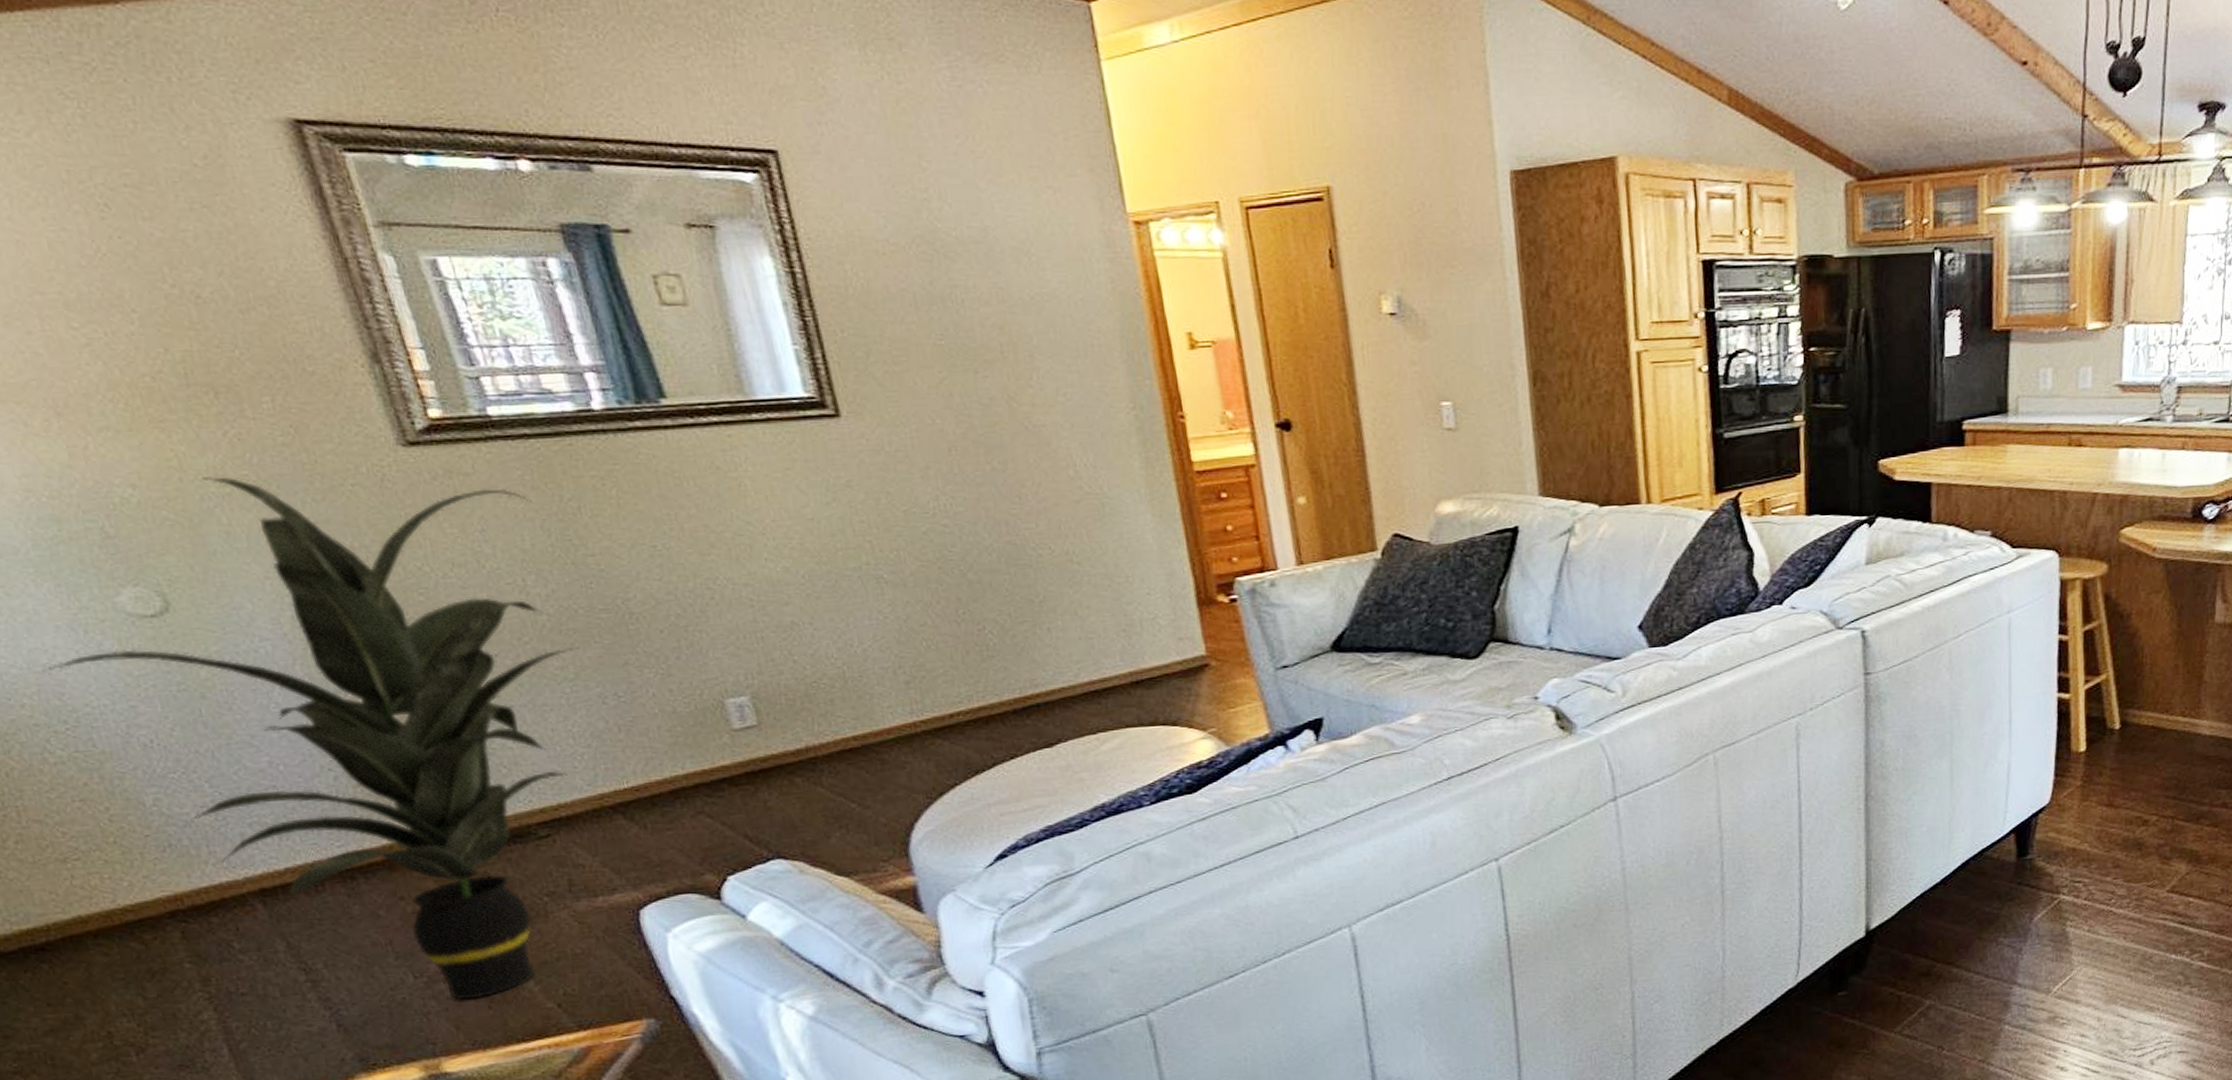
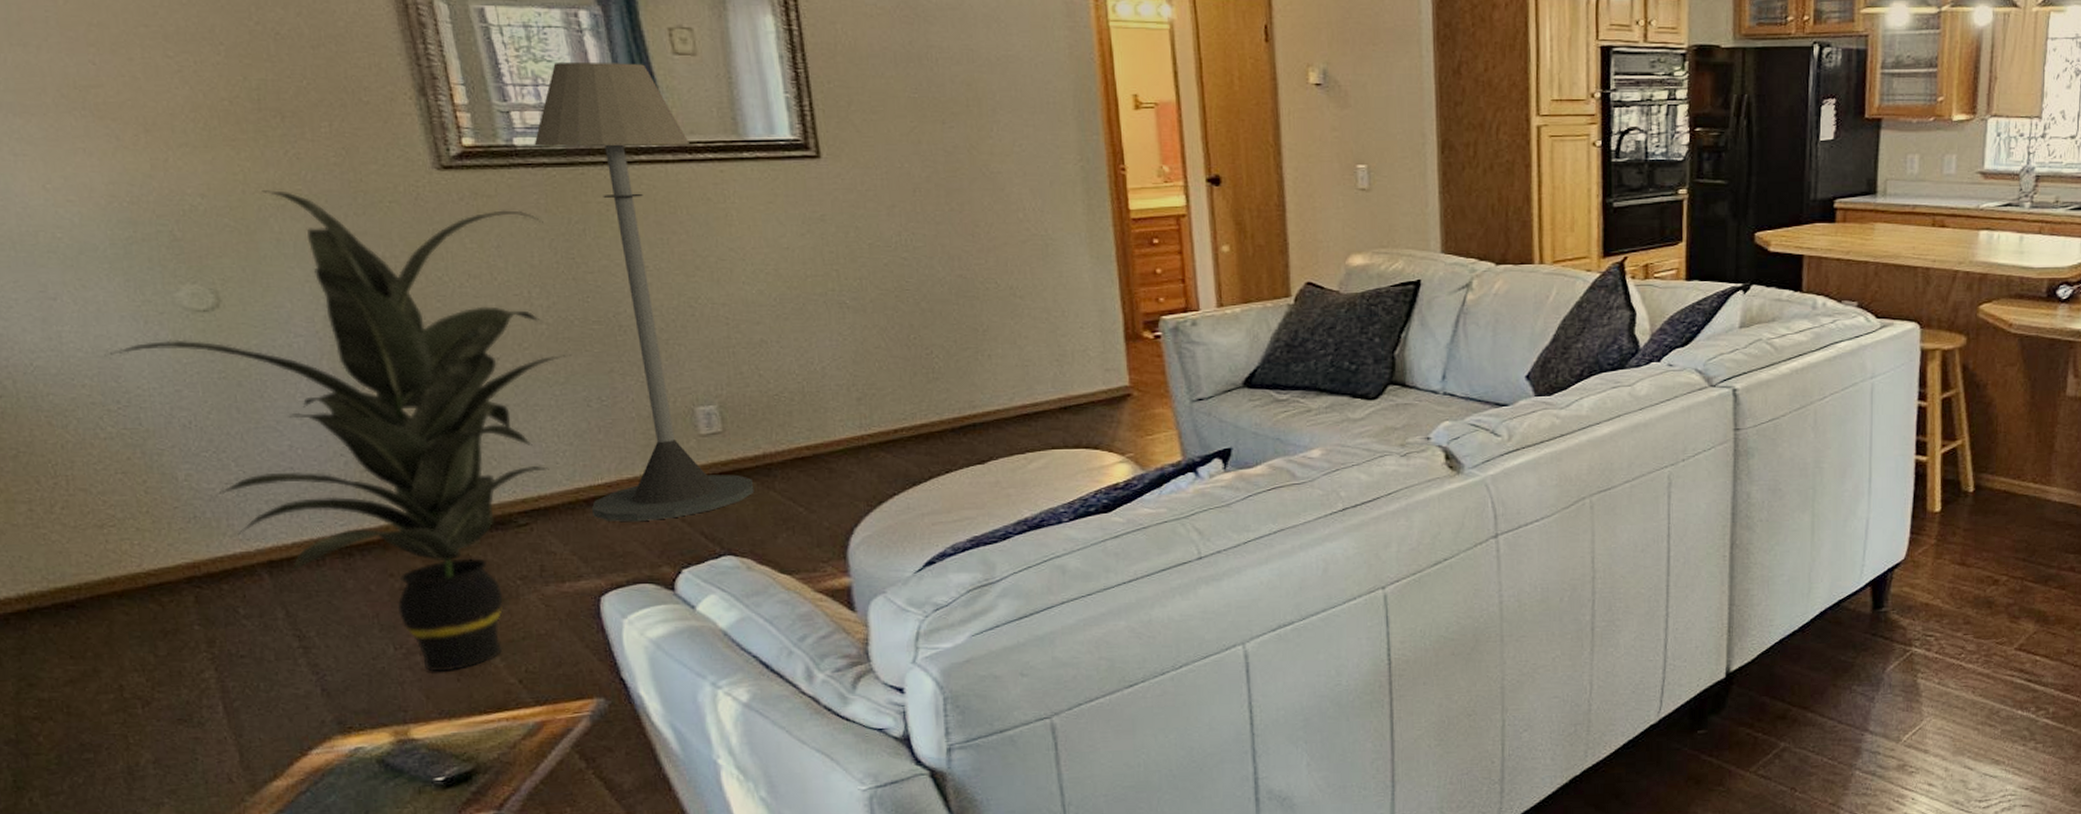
floor lamp: none [511,317,800,829] -> present [534,61,755,522]

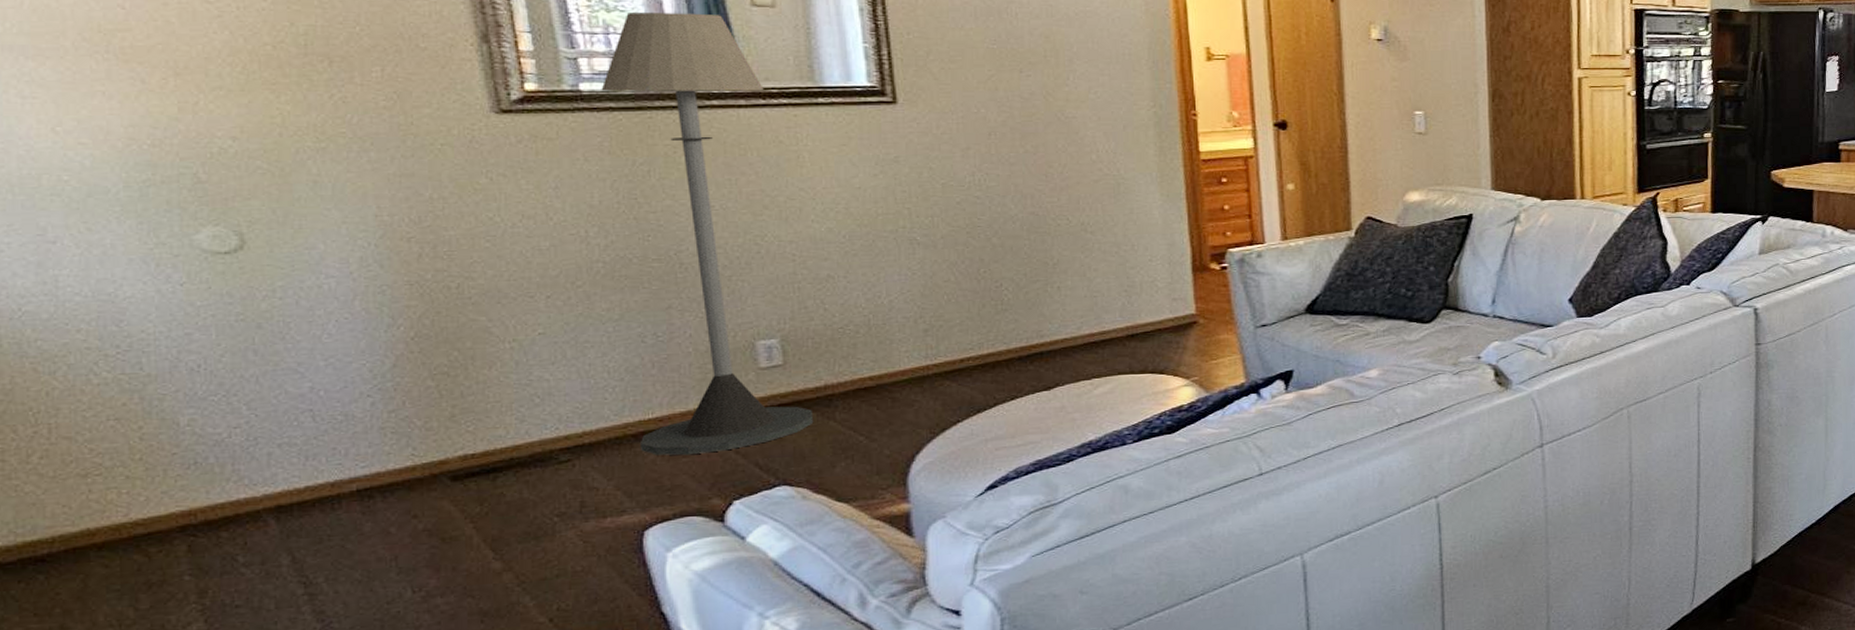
indoor plant: present [104,190,573,672] -> none [106,133,629,614]

